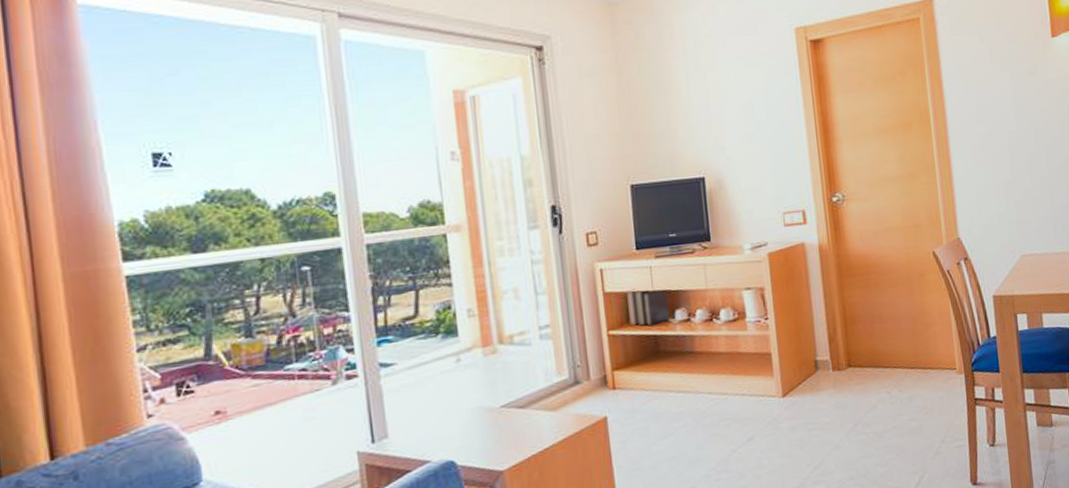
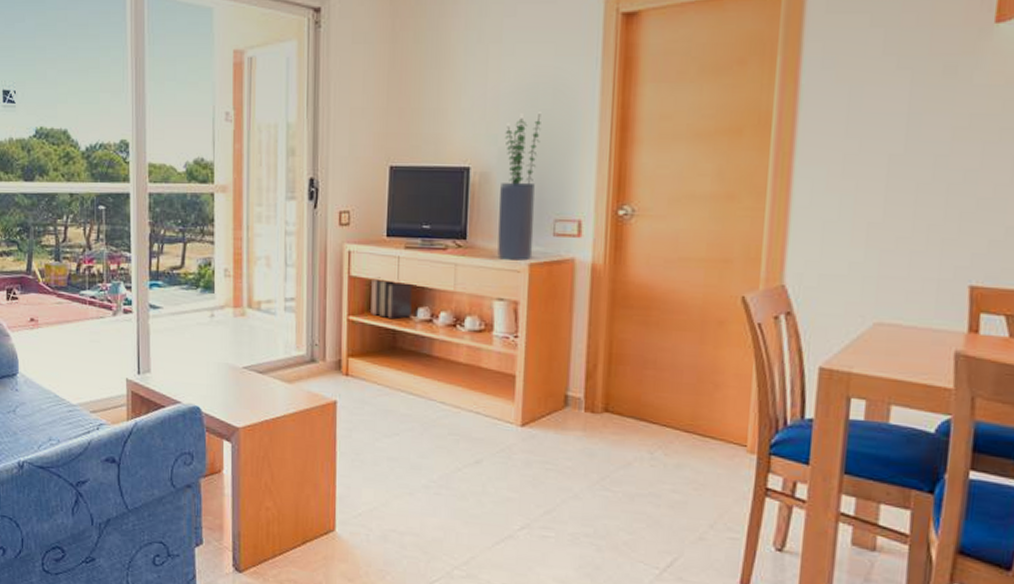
vase: none [730,125,770,254] -> present [497,113,541,261]

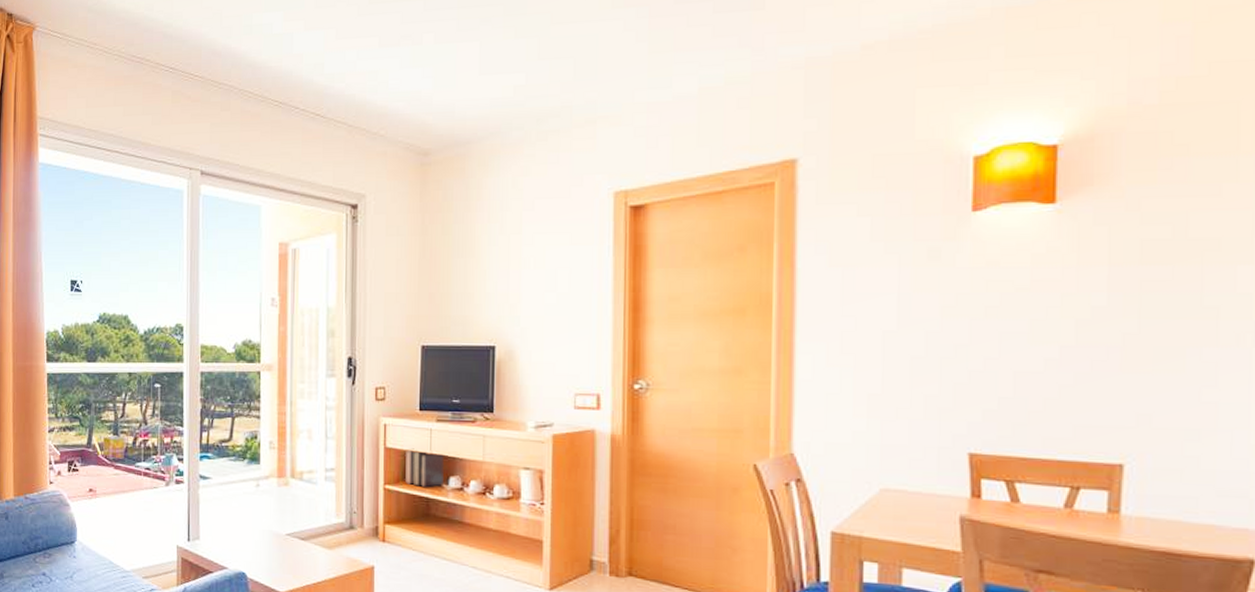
vase: present [497,113,541,261] -> none [523,297,560,432]

